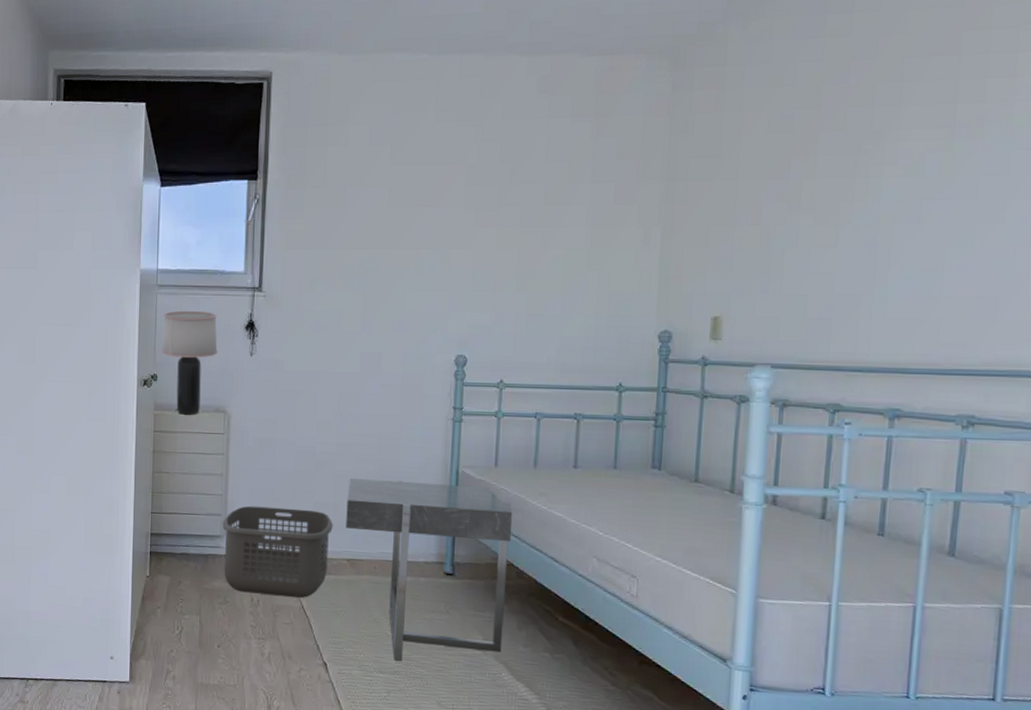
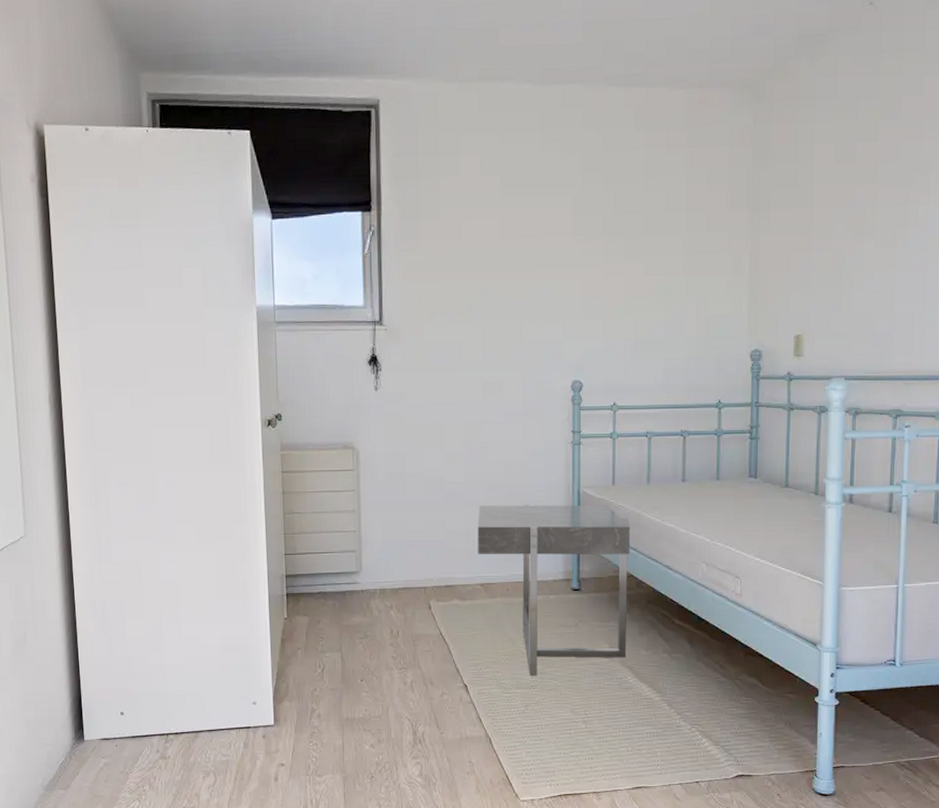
table lamp: present [161,310,218,415] -> none [284,346,342,453]
clothes hamper: present [222,506,333,598] -> none [358,539,466,625]

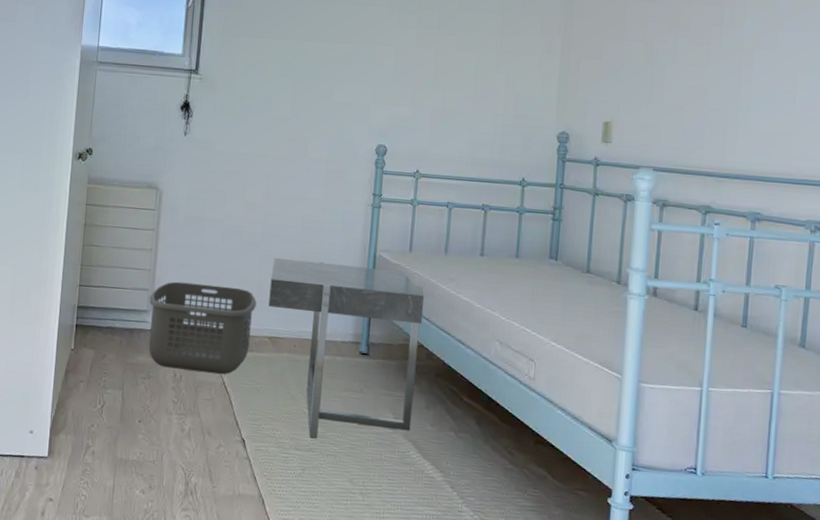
clothes hamper: none [358,539,466,625] -> present [149,281,257,374]

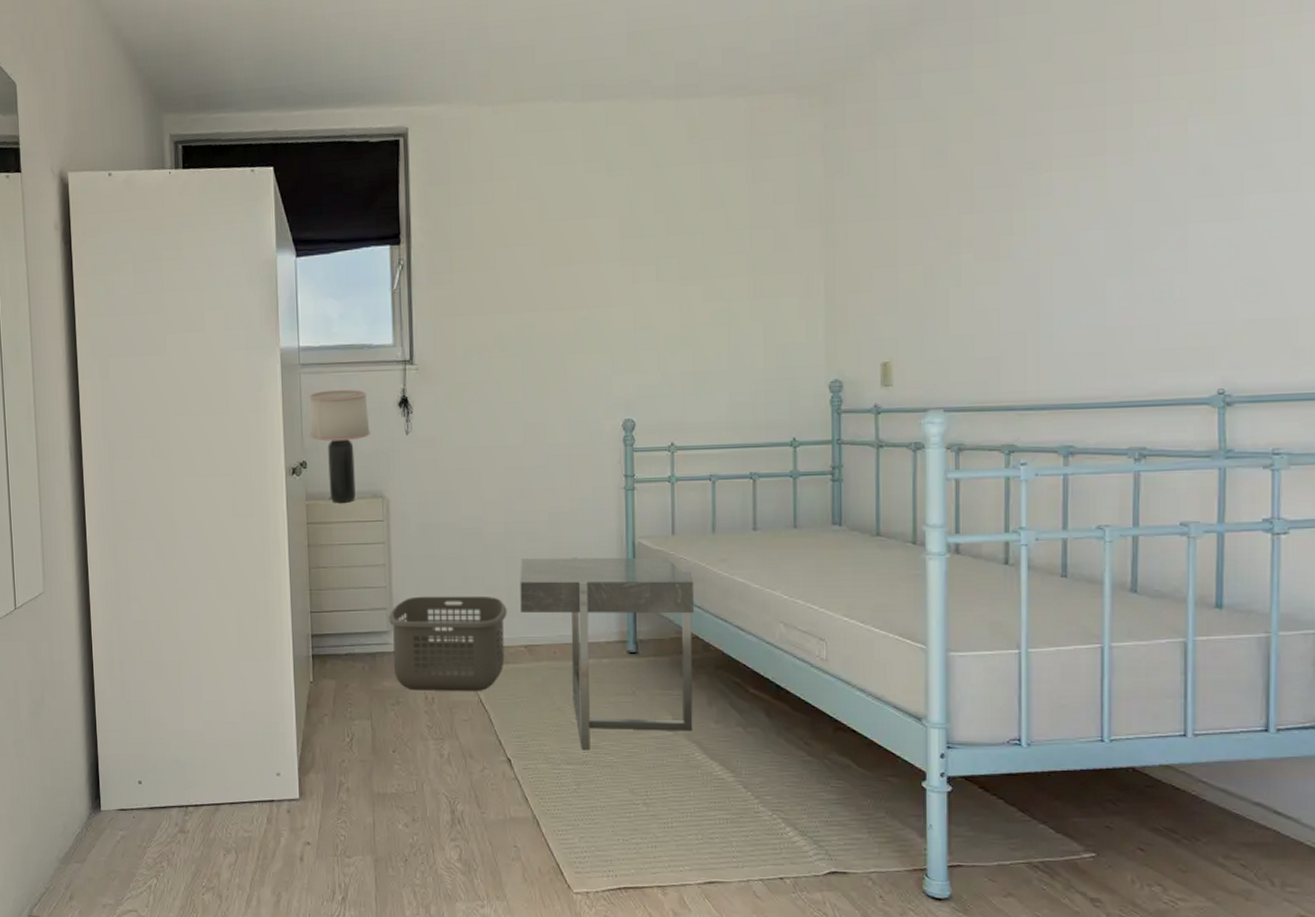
table lamp: none [98,87,154,190] -> present [309,389,370,503]

